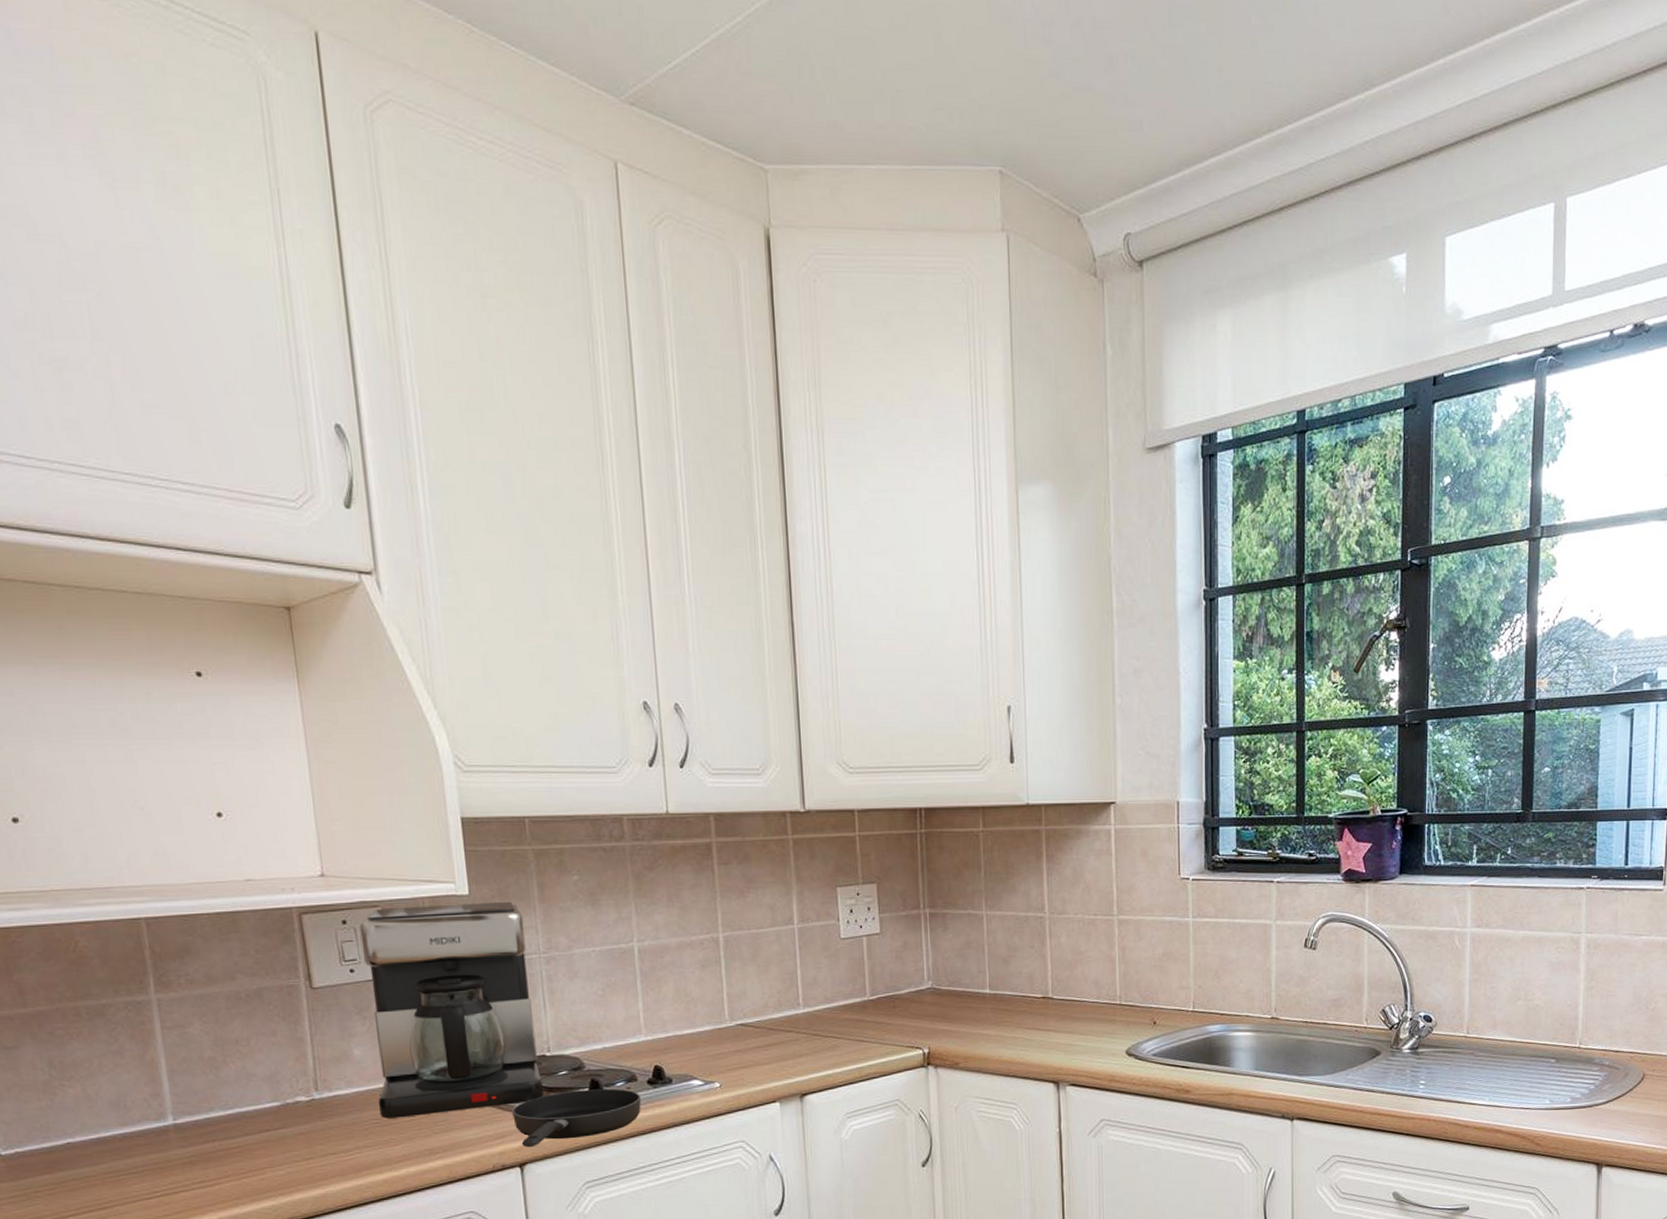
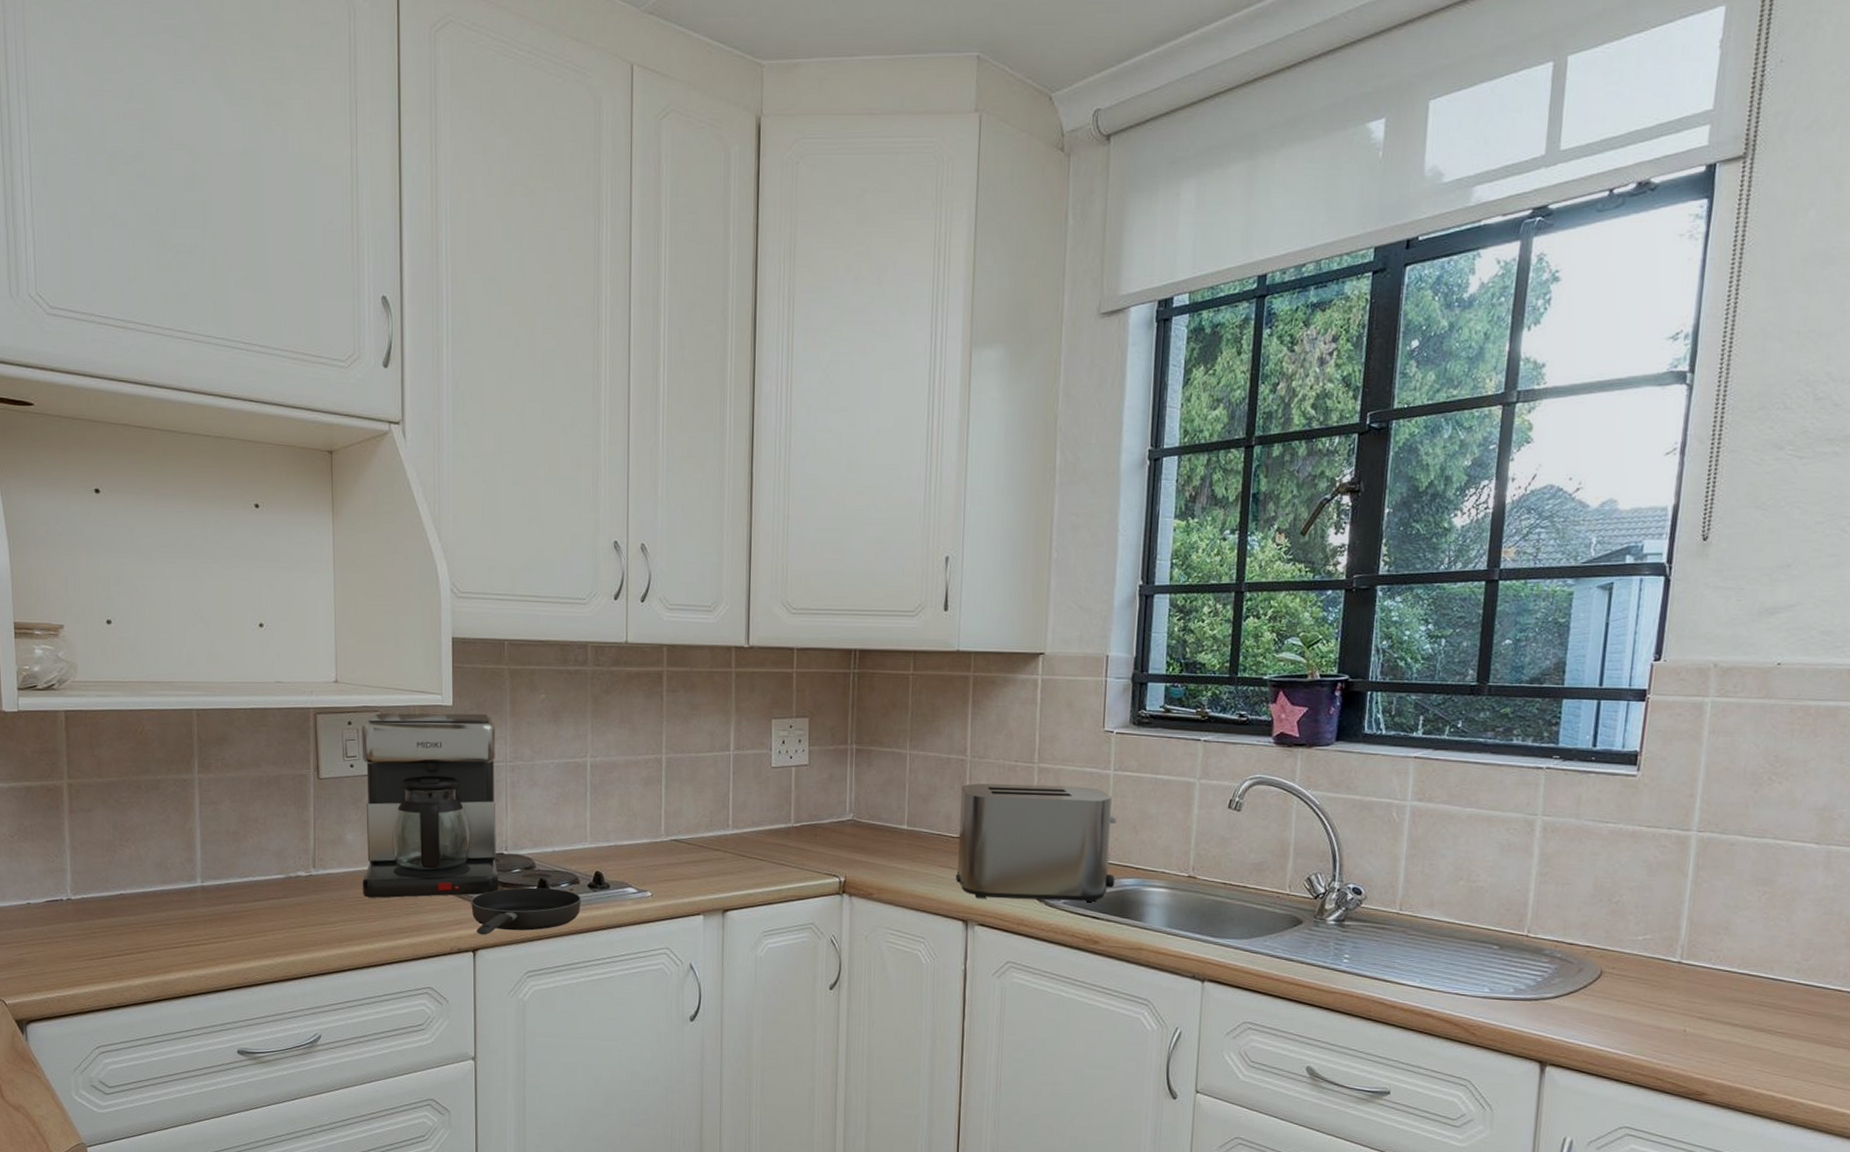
toaster: none [1041,936,1202,1058] -> present [955,783,1117,902]

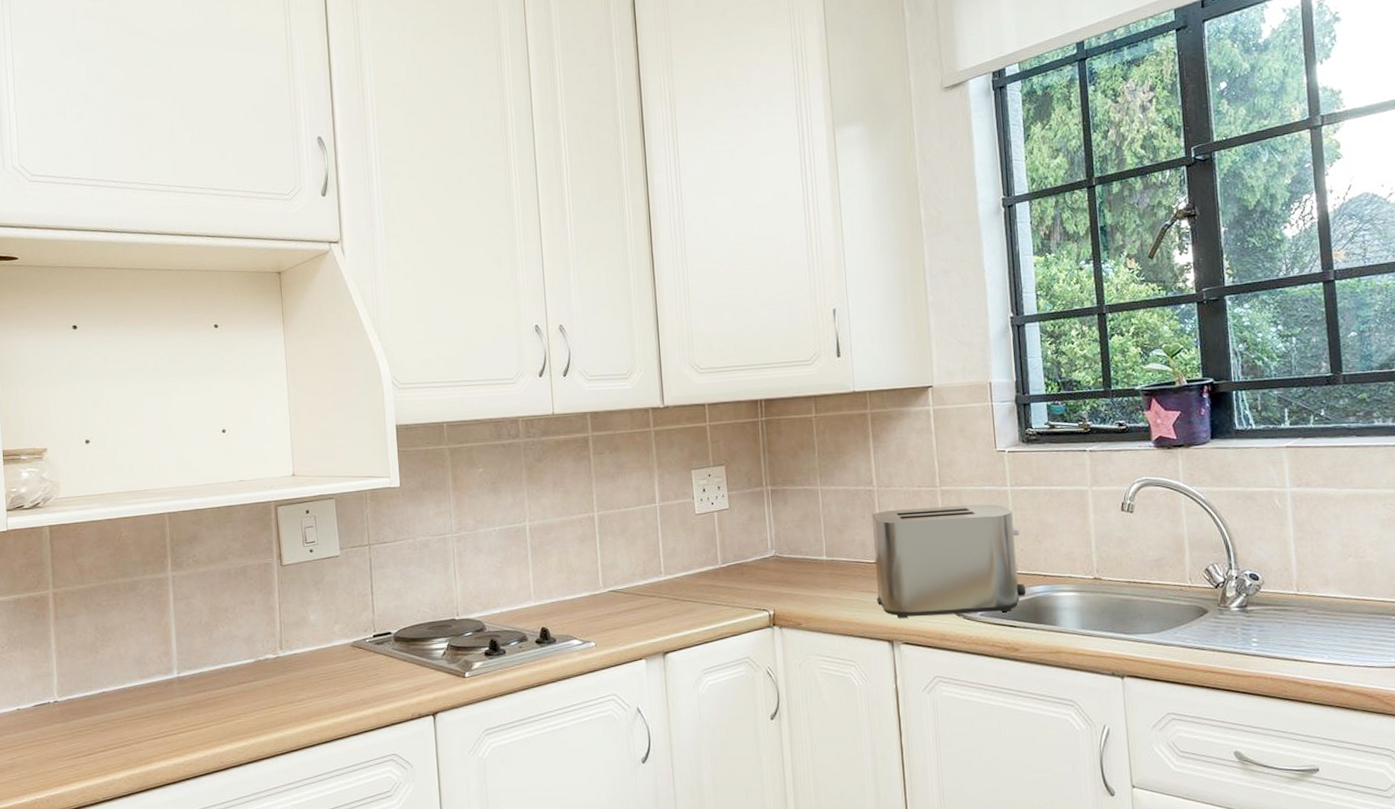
coffee maker: present [362,713,498,898] -> none [318,491,453,673]
frying pan: present [471,887,581,935] -> none [428,647,531,699]

